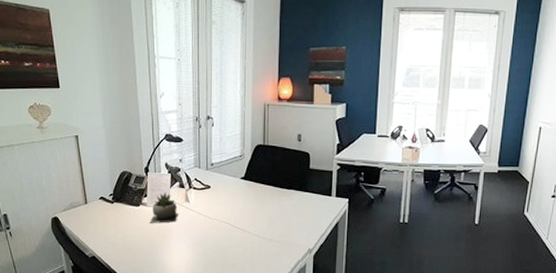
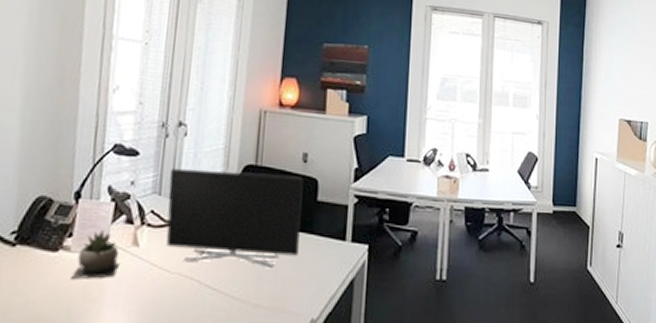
monitor: none [205,149,299,216] -> present [166,168,304,269]

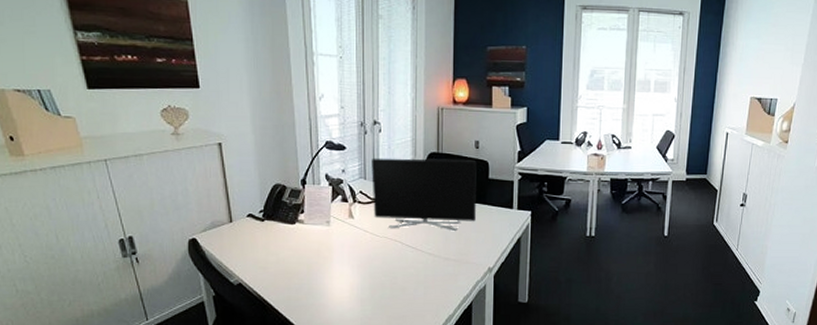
succulent plant: present [70,230,121,279] -> none [306,207,342,243]

